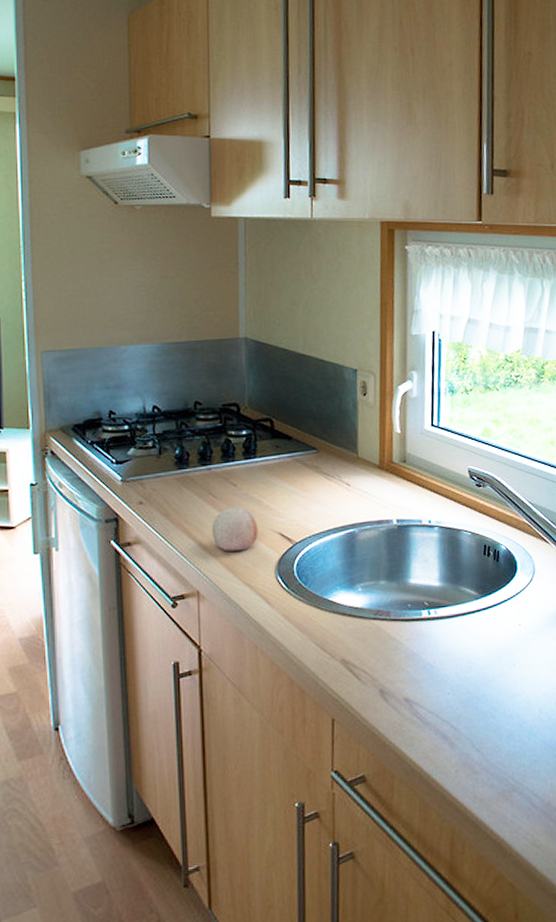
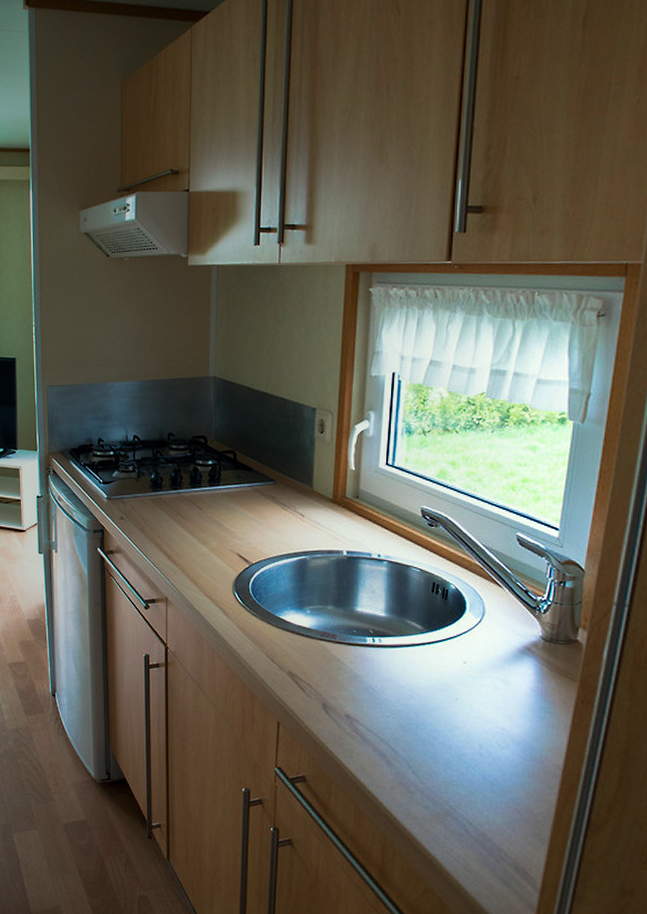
apple: present [211,506,258,552] -> none [179,527,219,566]

